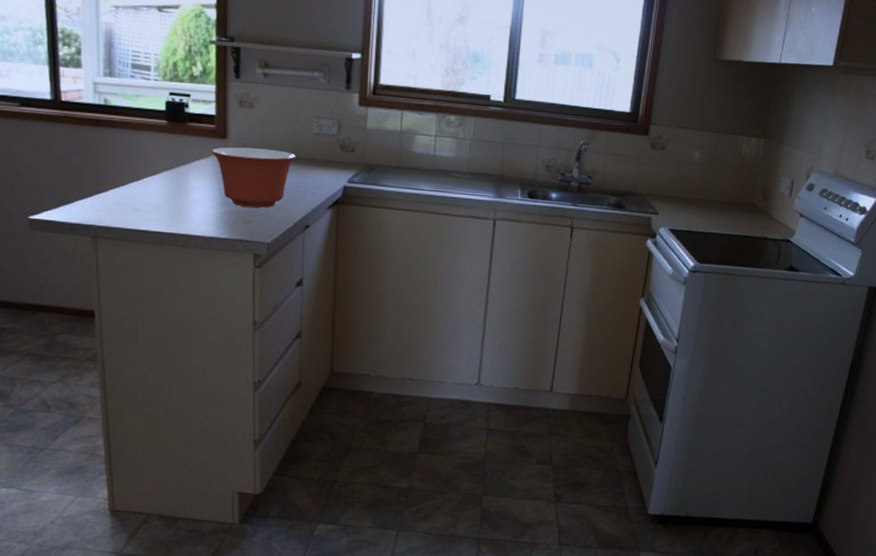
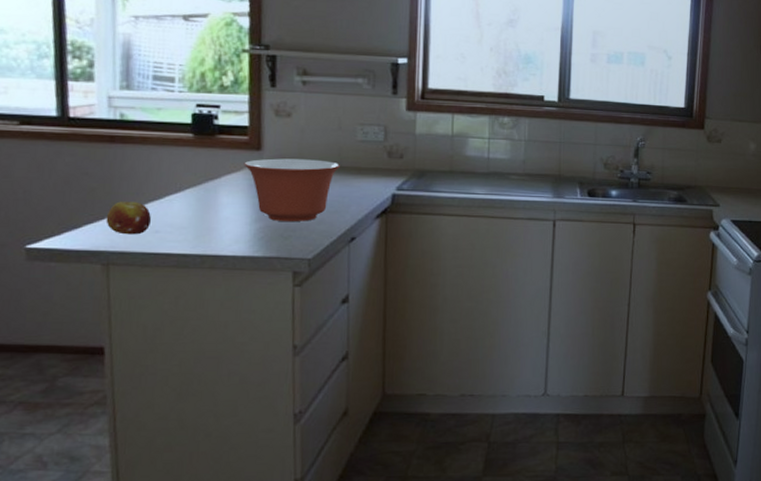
fruit: none [94,181,132,212] -> present [106,201,152,235]

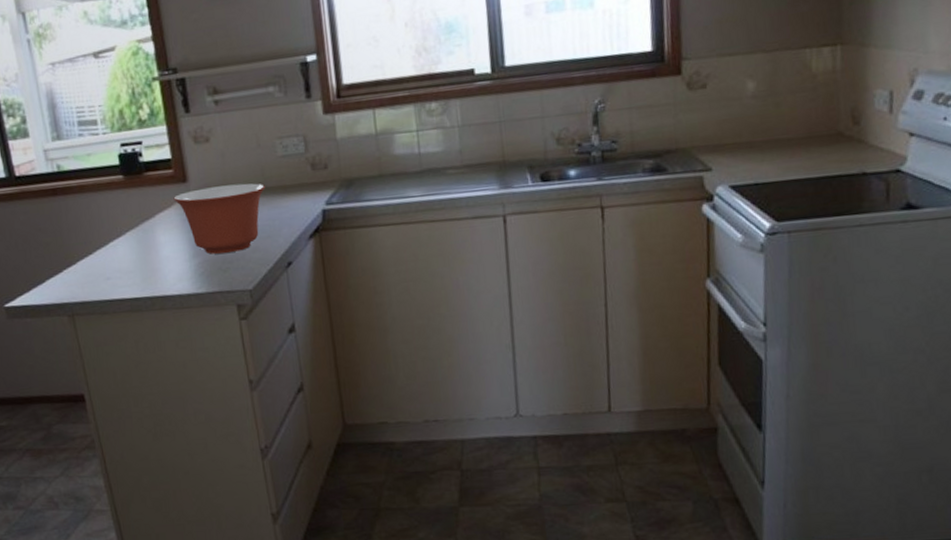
fruit: present [106,201,152,235] -> none [63,251,102,285]

